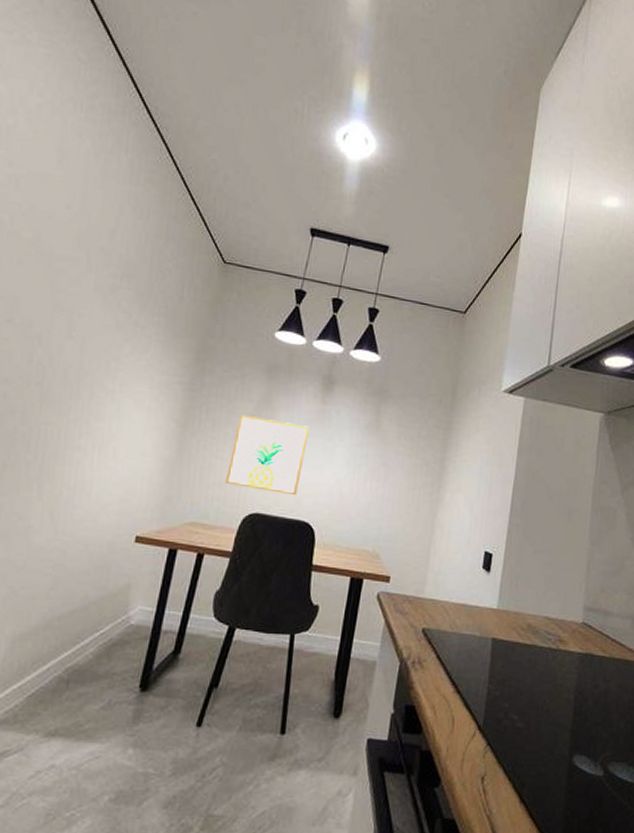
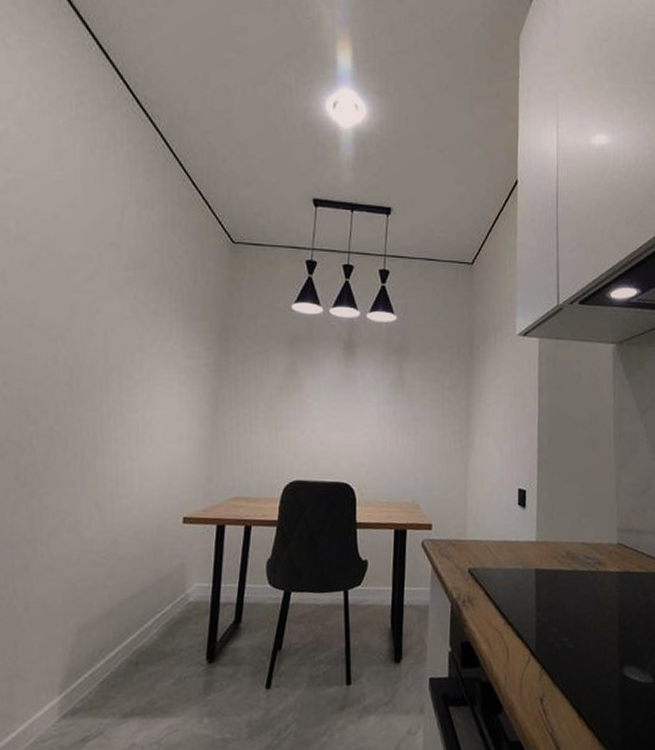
wall art: present [225,414,311,496] -> none [262,387,338,459]

